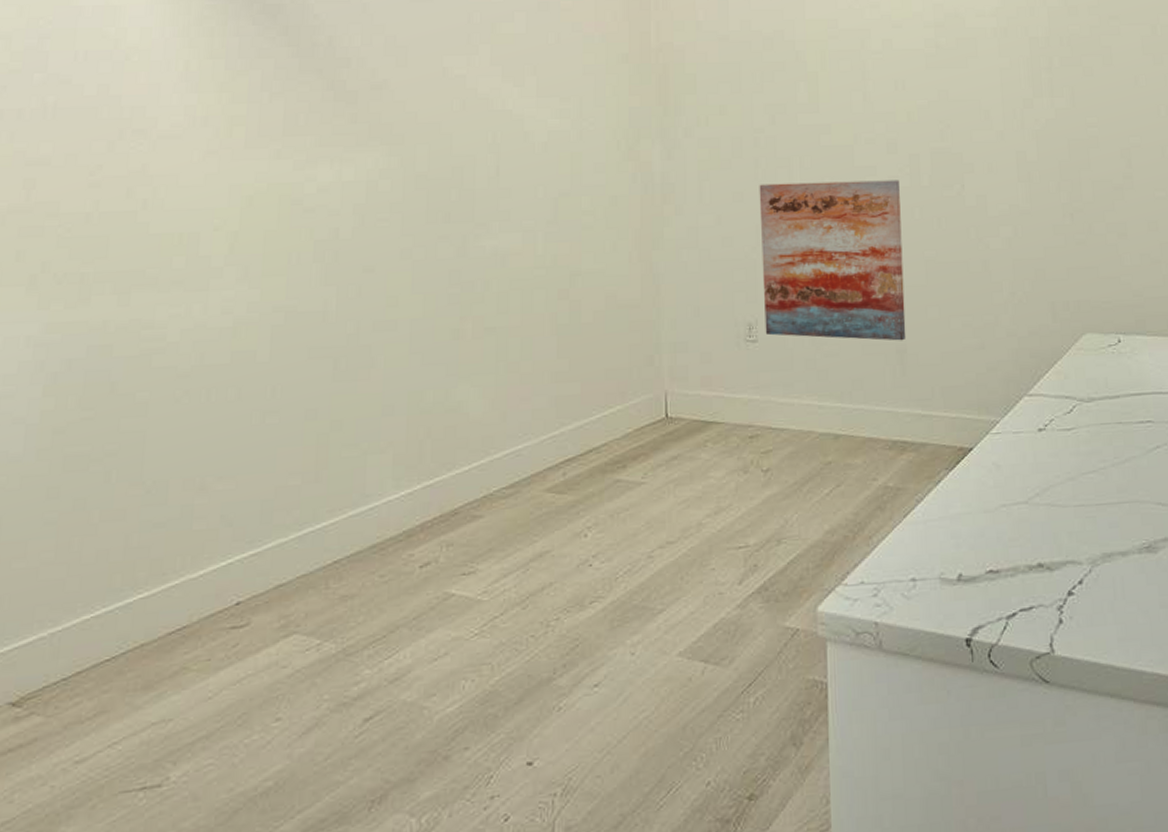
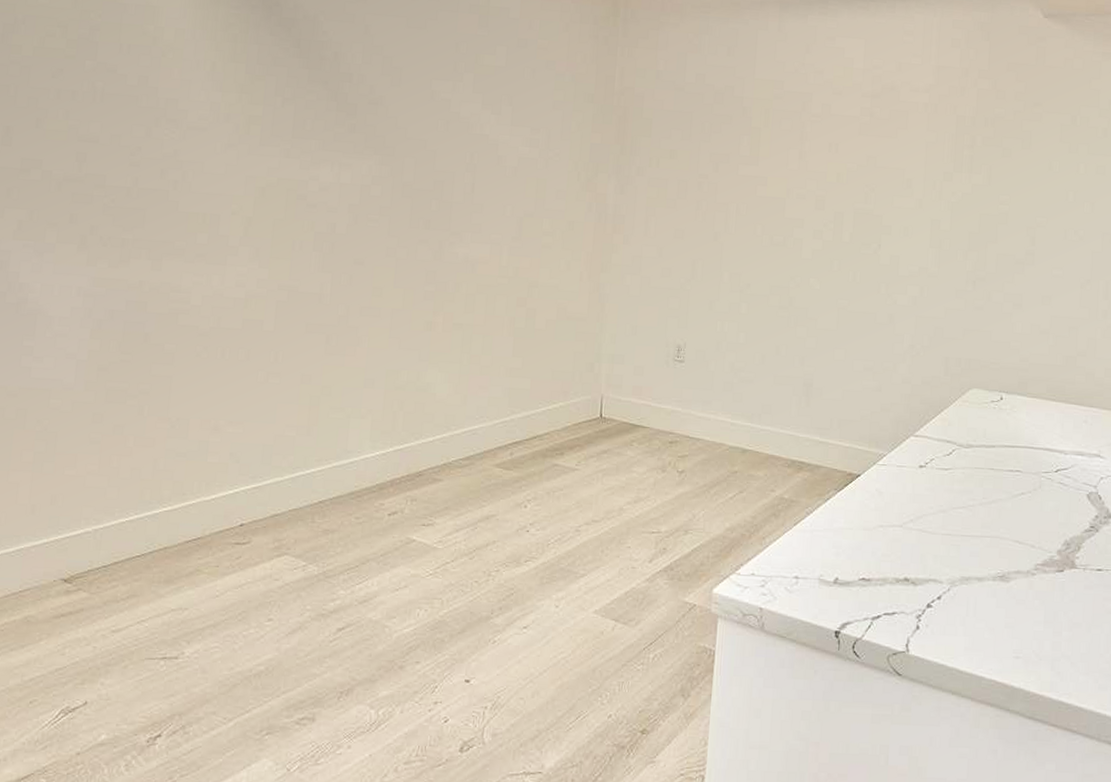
wall art: present [759,180,906,341] -> none [691,224,823,376]

